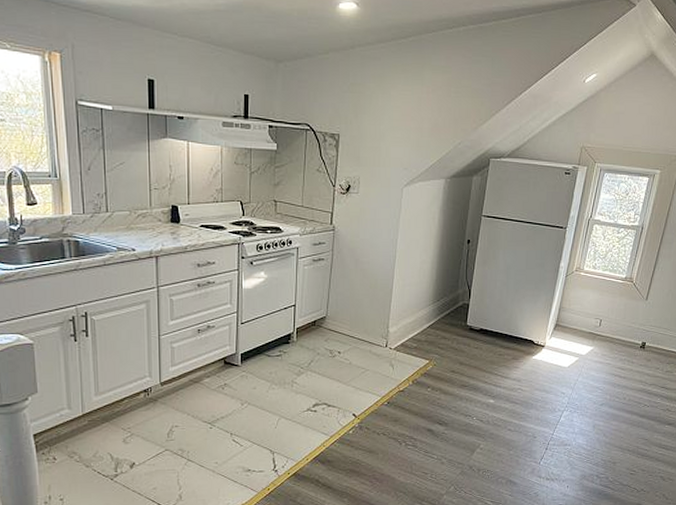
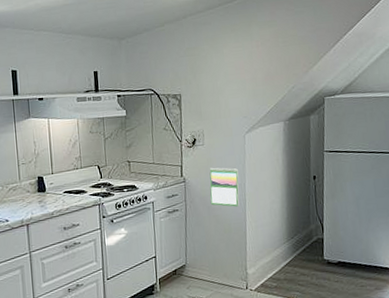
calendar: none [358,218,391,263] -> present [209,167,239,207]

